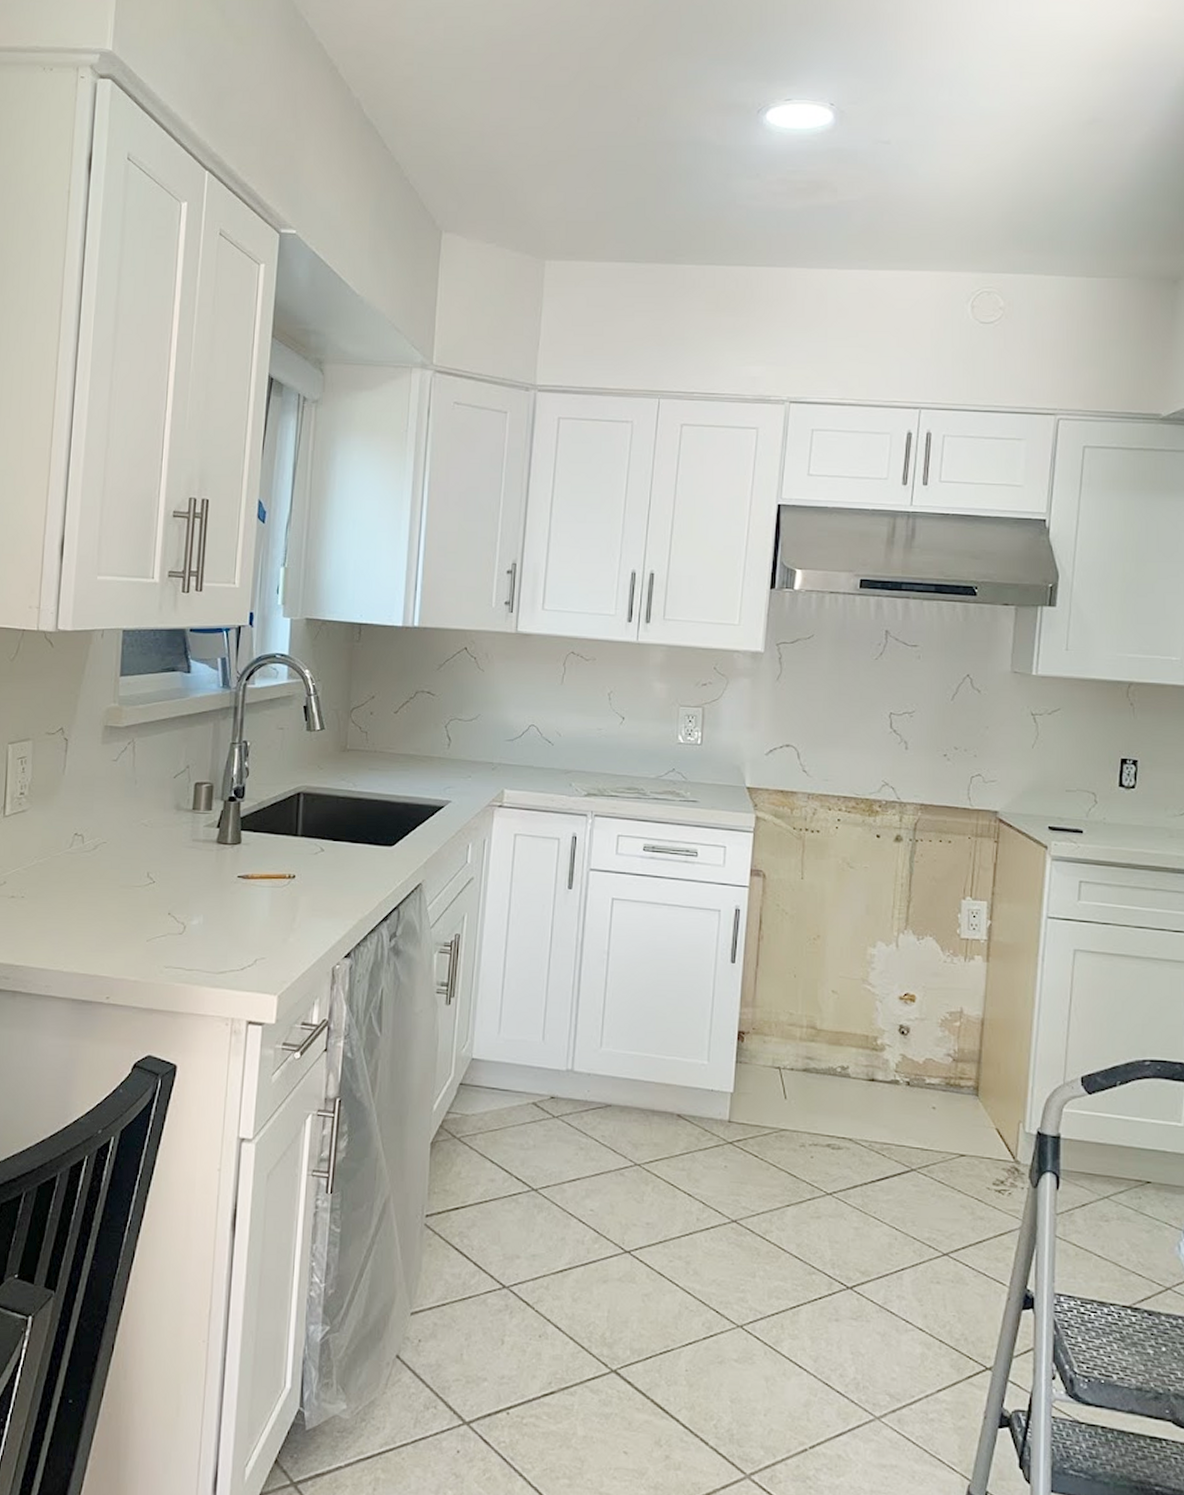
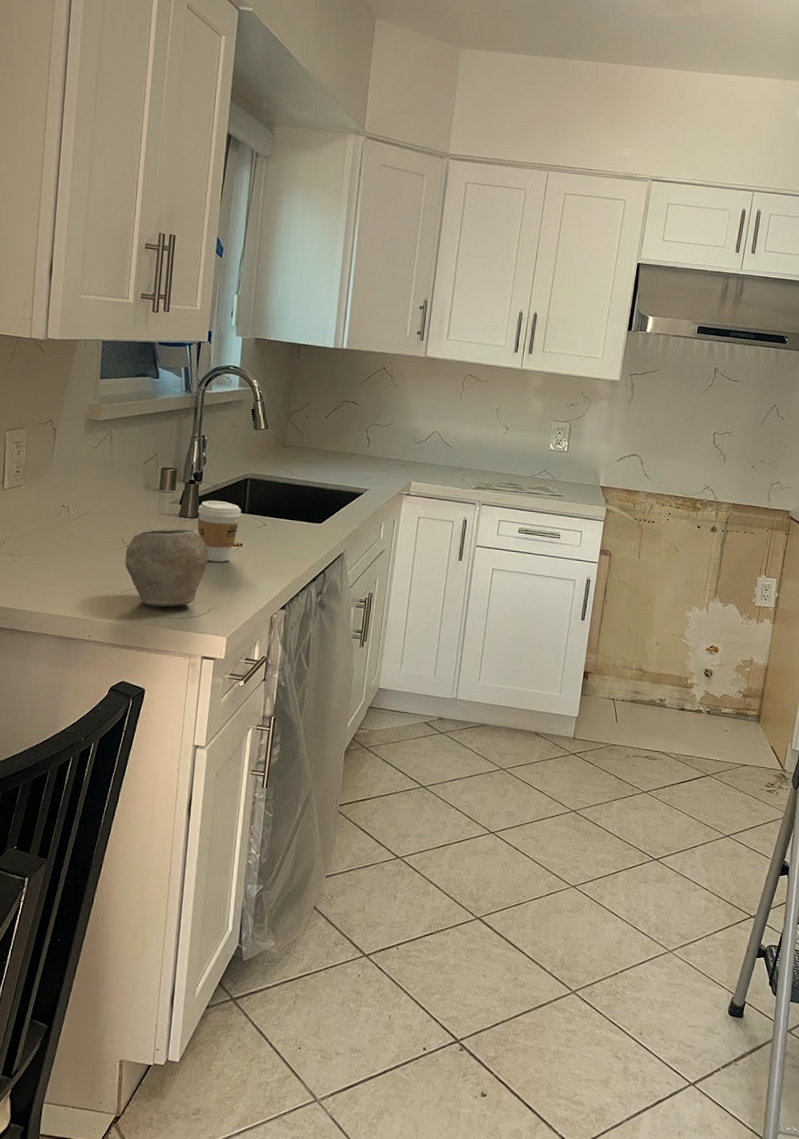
bowl: none [151,858,254,959] -> present [125,528,209,607]
coffee cup: none [239,822,293,899] -> present [197,500,241,562]

